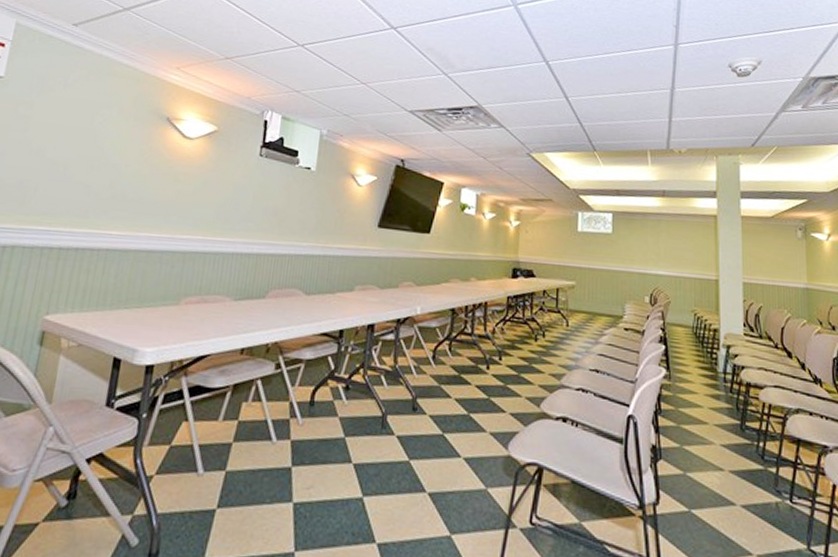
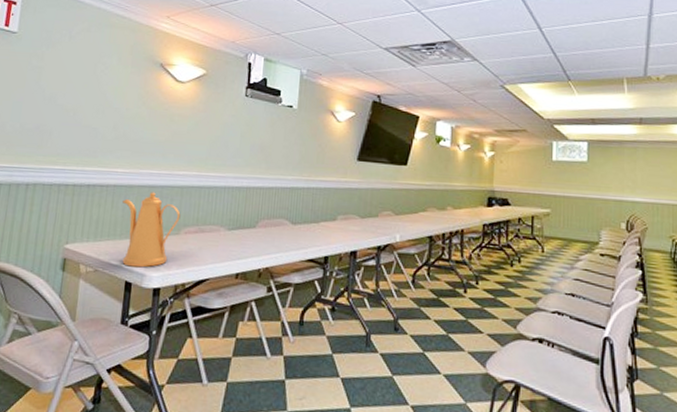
coffee pot: none [111,257,182,342] -> present [122,192,181,268]

